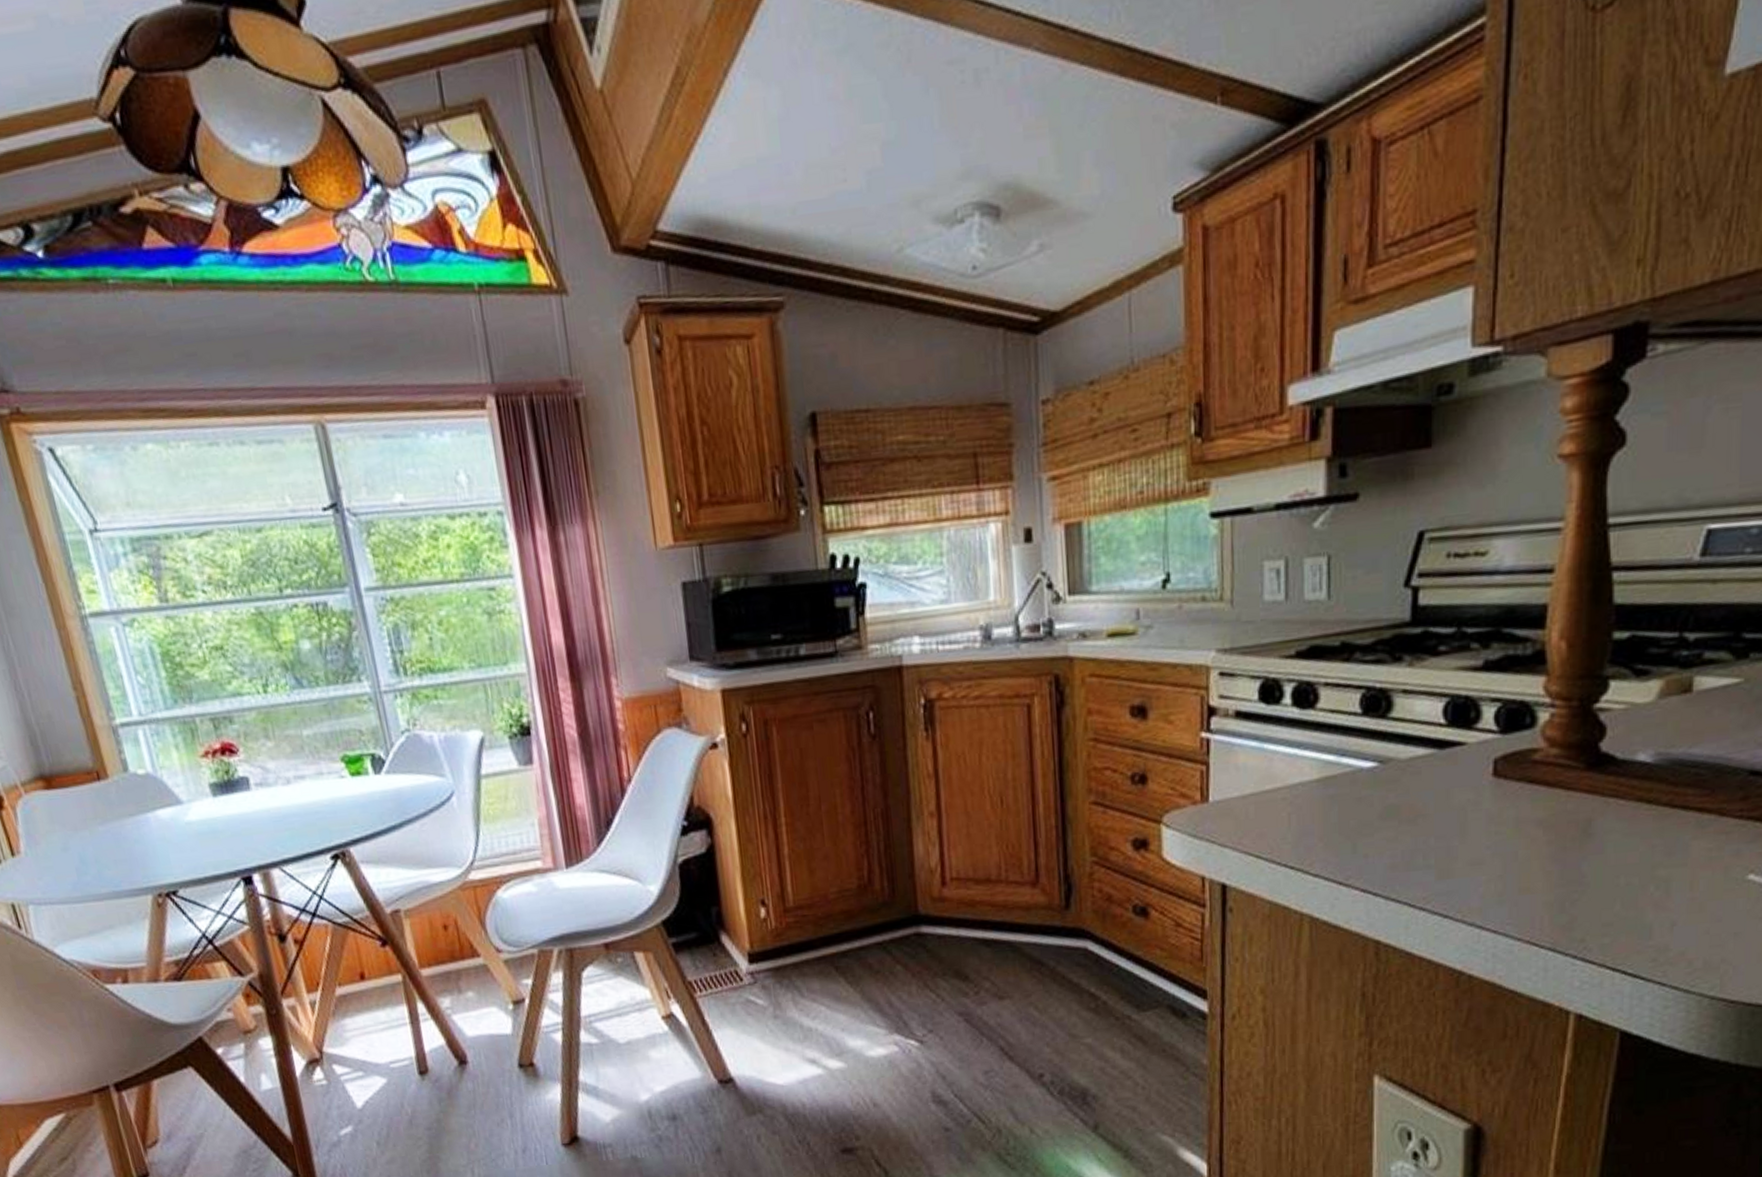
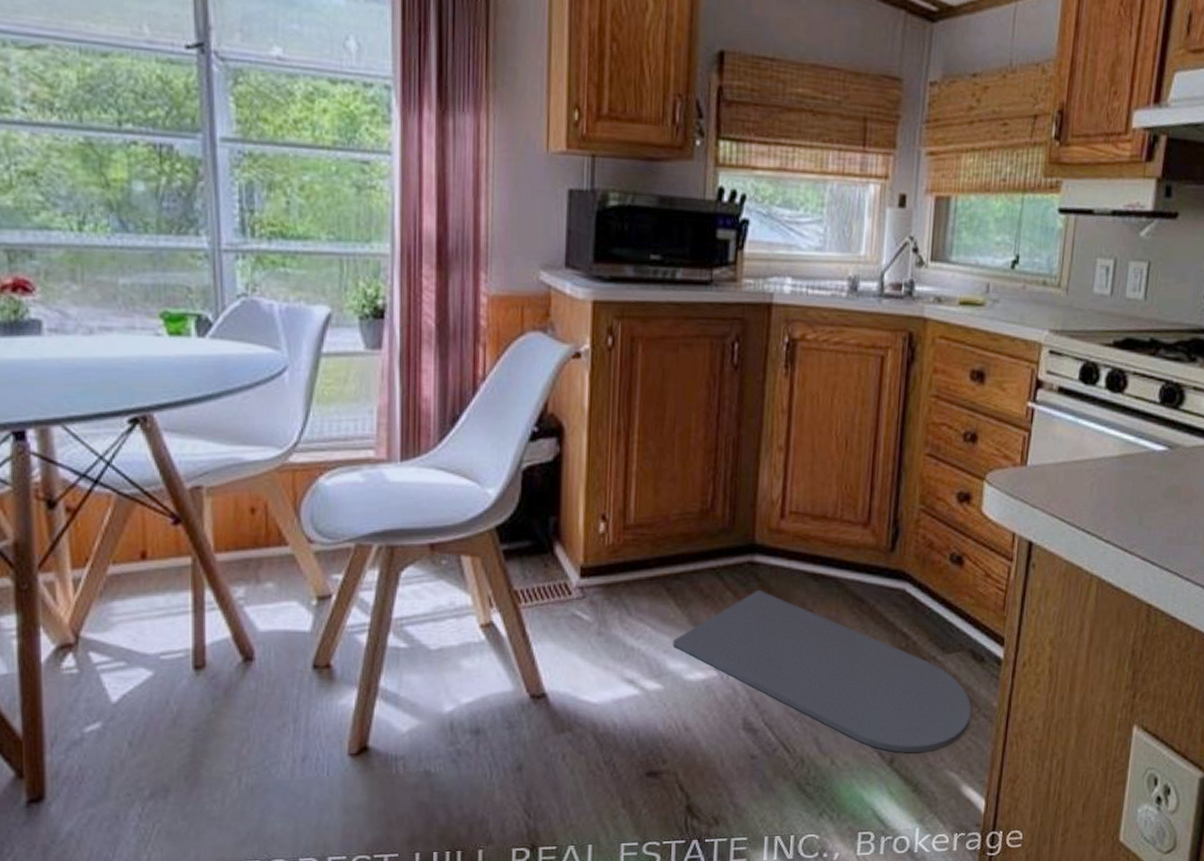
door mat: none [848,960,1179,1119] -> present [672,589,971,754]

